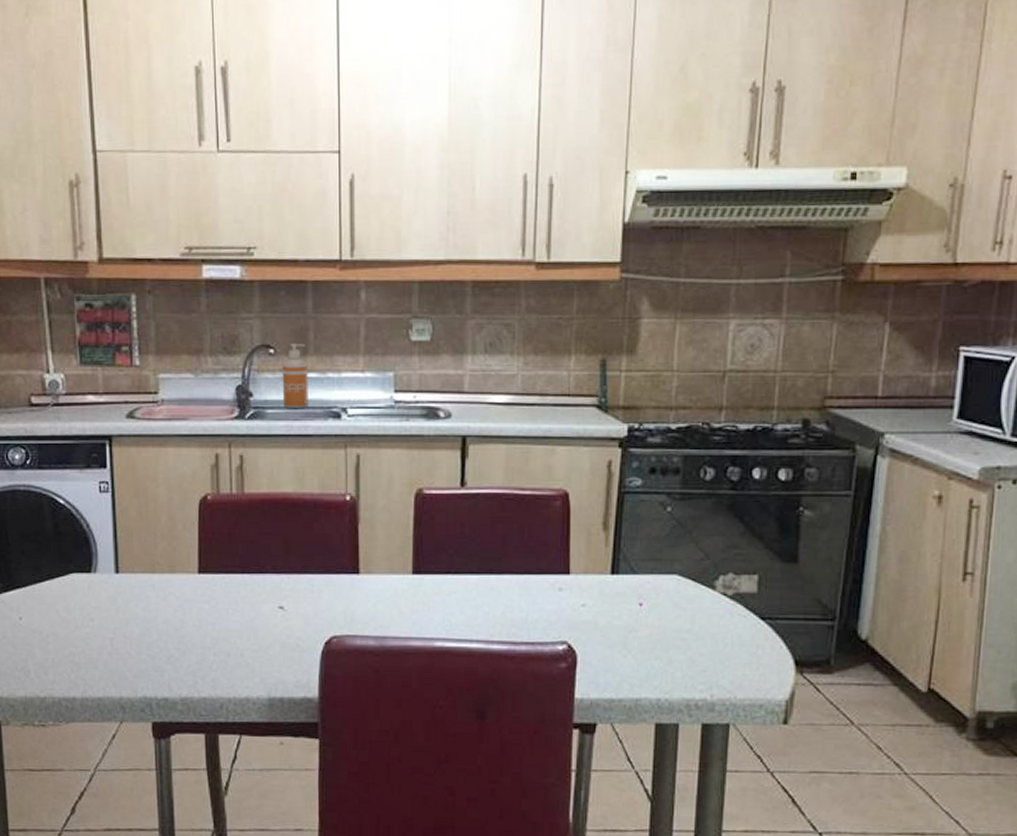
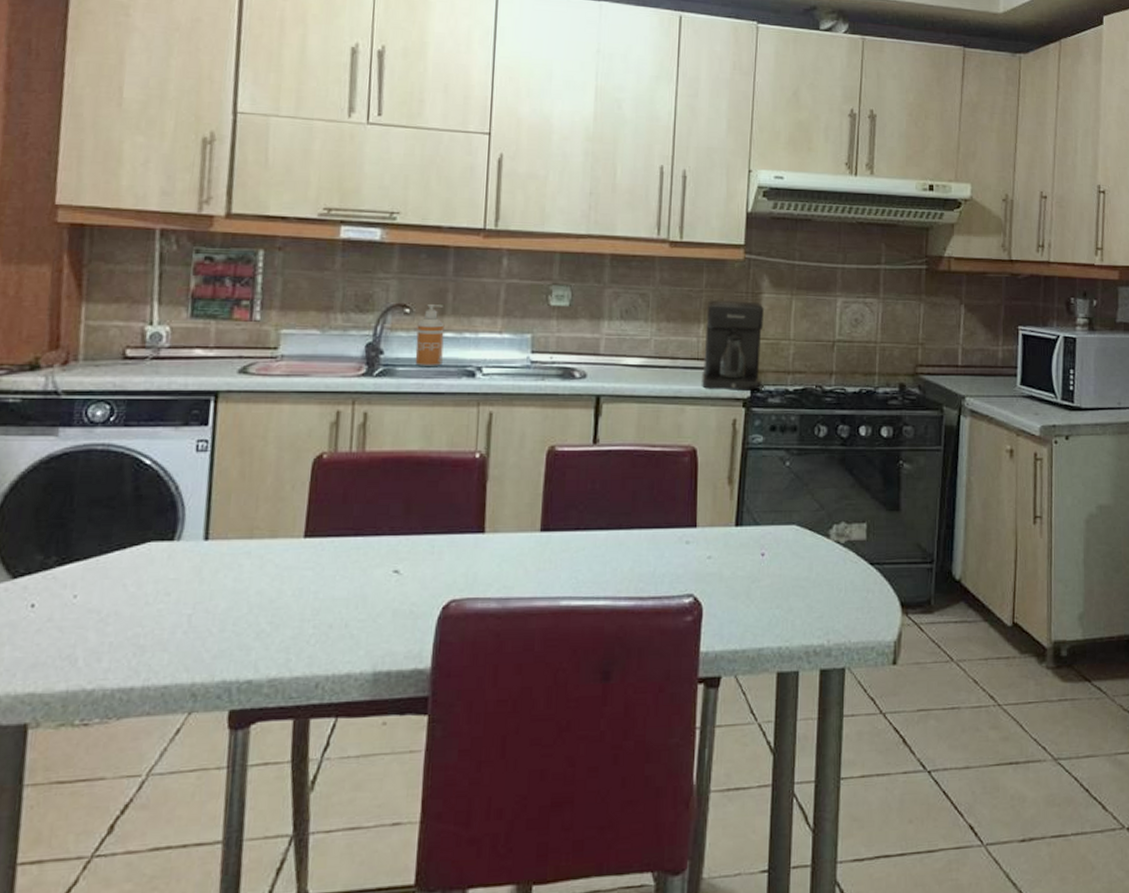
coffee maker: none [574,328,643,429] -> present [702,300,764,391]

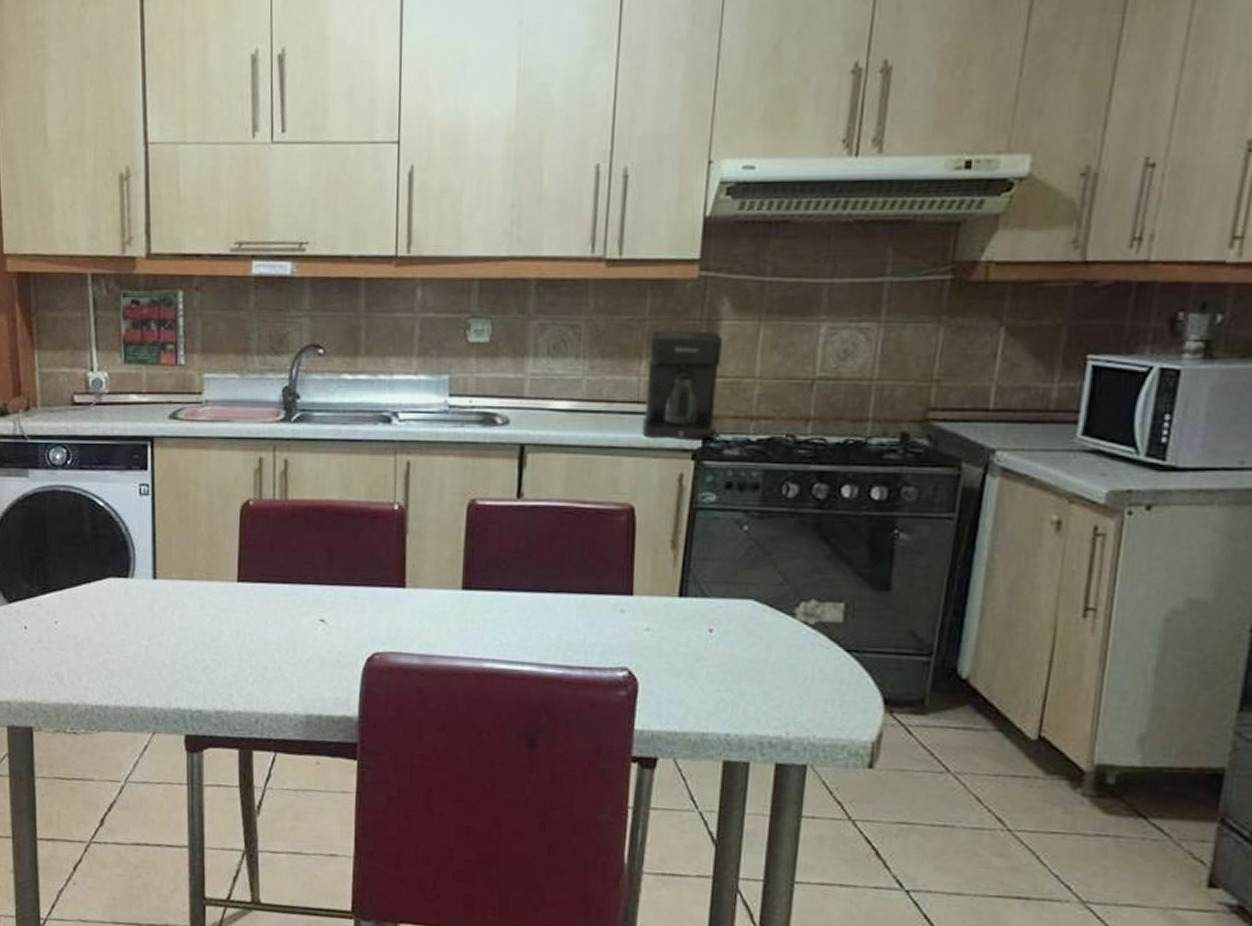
soap dispenser: present [415,303,445,366] -> none [330,343,359,411]

